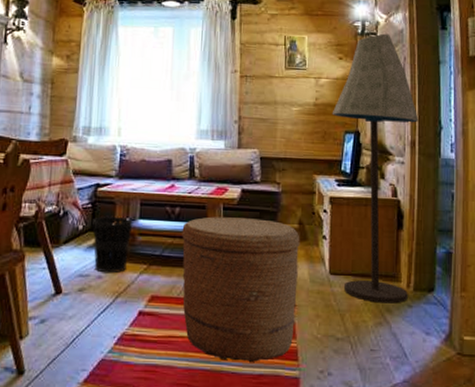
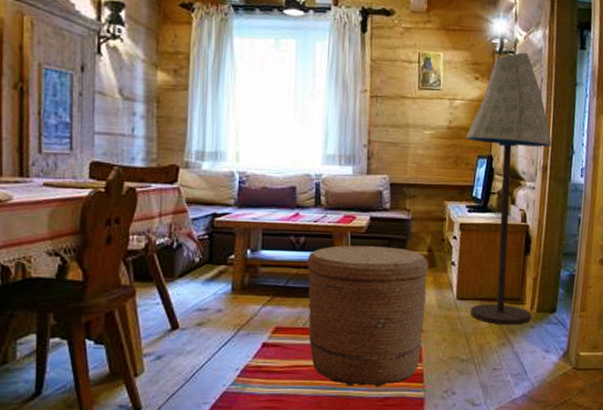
wastebasket: present [92,216,133,274] -> none [210,248,255,306]

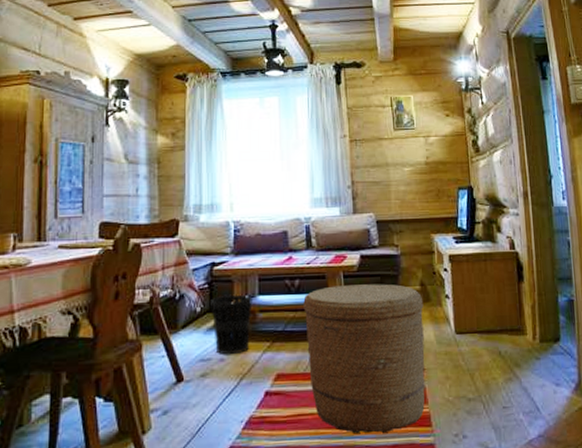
wastebasket: none [210,248,255,306] -> present [211,295,252,355]
floor lamp: present [465,52,552,325] -> none [443,87,535,358]

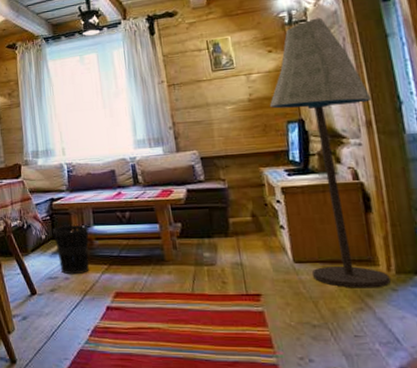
basket: present [303,284,425,434] -> none [135,215,265,350]
floor lamp: none [443,87,535,358] -> present [269,17,391,288]

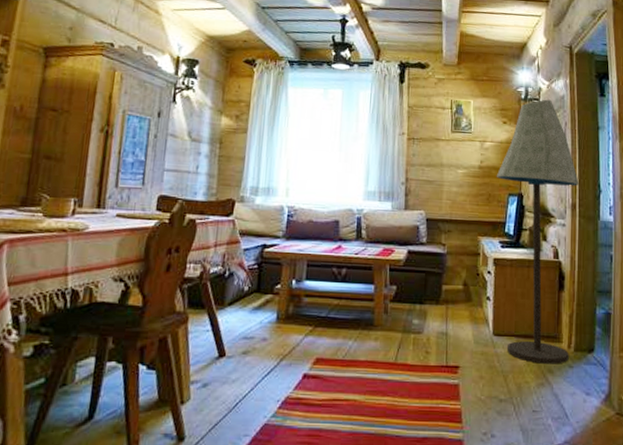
wastebasket: present [53,225,89,275] -> none [258,278,299,336]

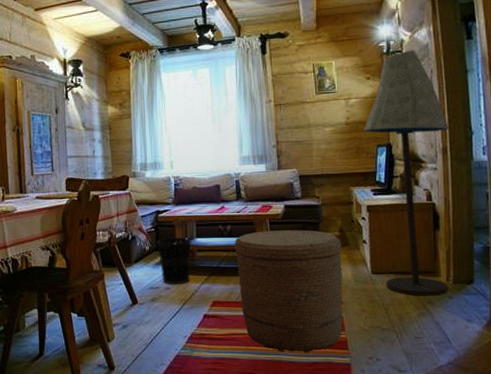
wastebasket: none [258,278,299,336] -> present [157,237,191,285]
basket: none [348,278,465,425] -> present [234,230,343,352]

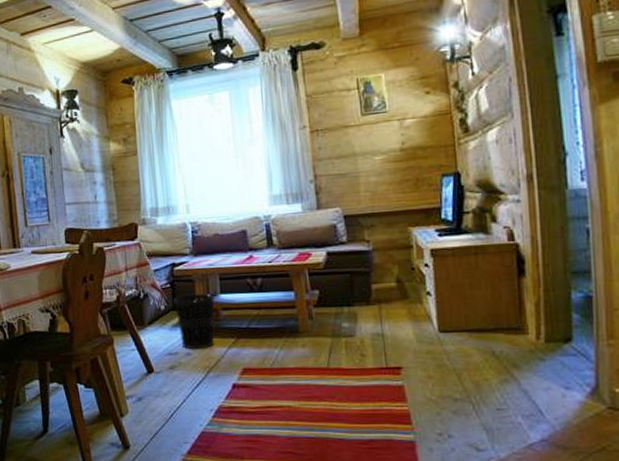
basket: present [234,230,343,352] -> none [267,281,404,428]
floor lamp: present [363,50,449,296] -> none [423,53,539,359]

